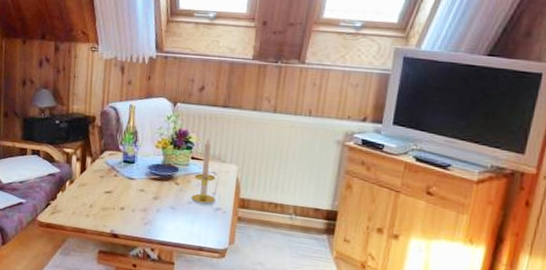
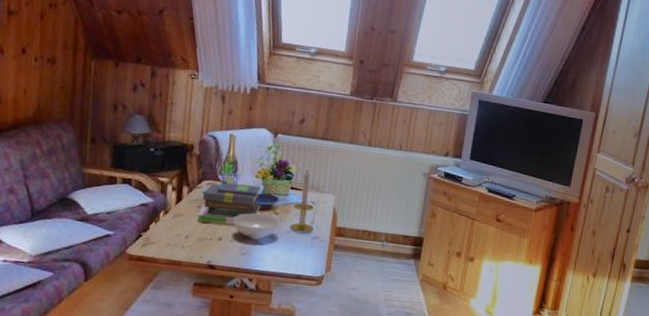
books: none [100,153,162,194] -> present [197,182,261,224]
bowl: none [134,183,180,210] -> present [232,213,279,239]

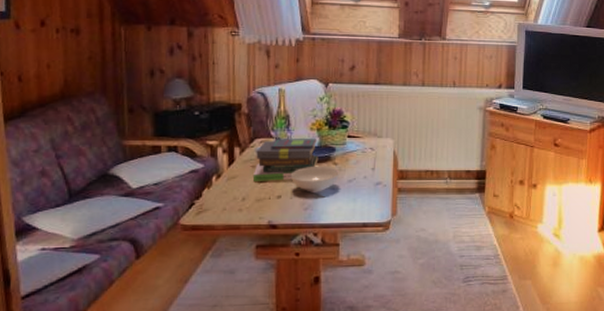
candle: present [290,169,314,233] -> none [351,115,375,179]

